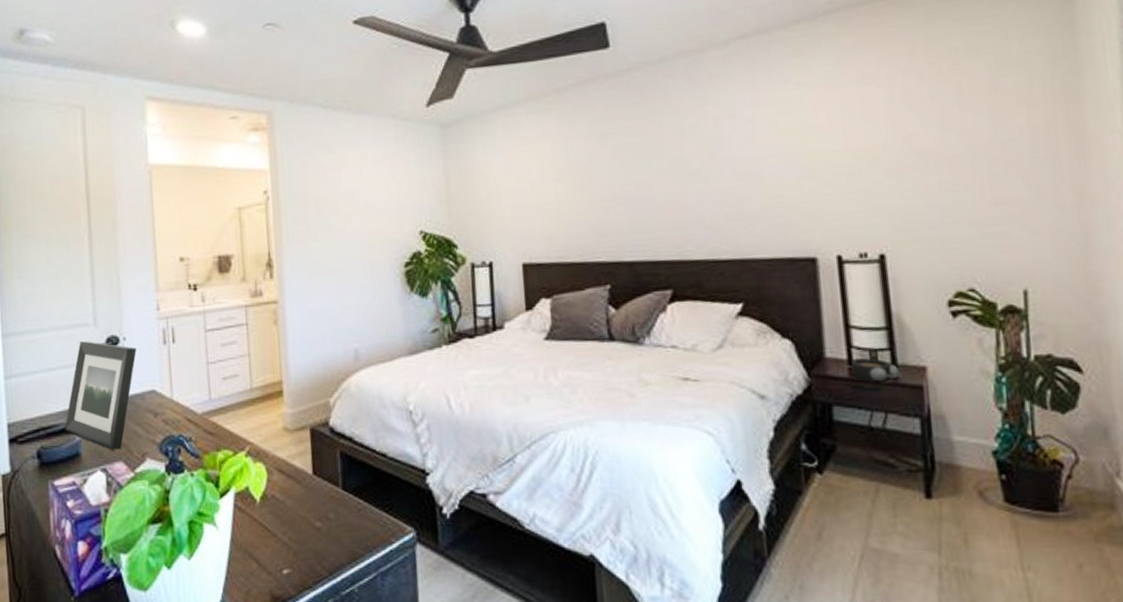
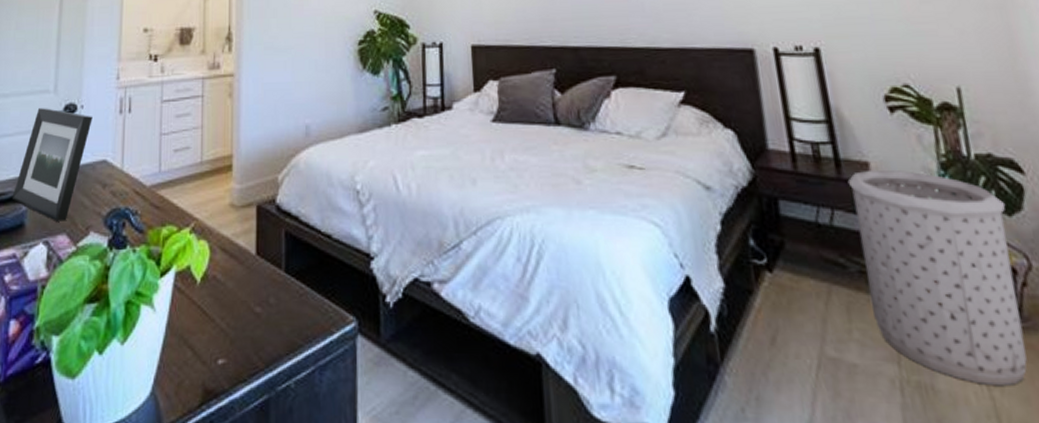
alarm clock: present [845,358,902,382] -> none [788,151,846,176]
laundry basket: none [903,374,1064,569] -> present [847,170,1028,387]

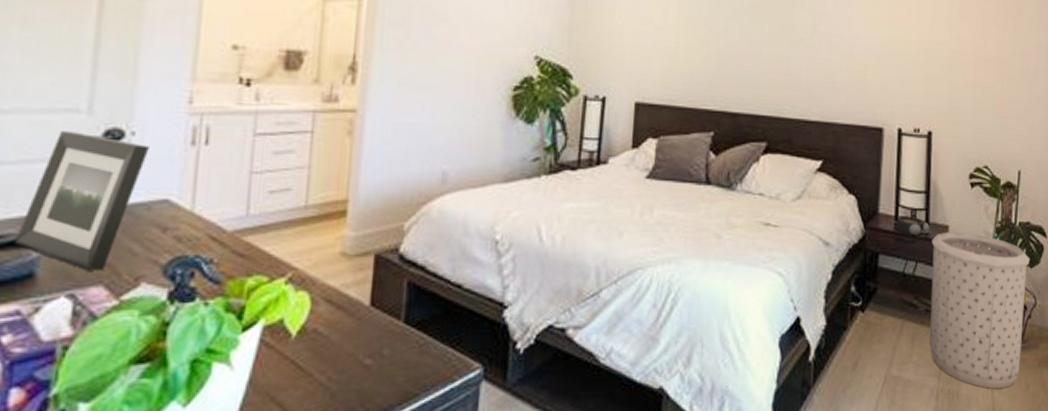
alarm clock: none [788,151,846,176] -> present [892,216,932,236]

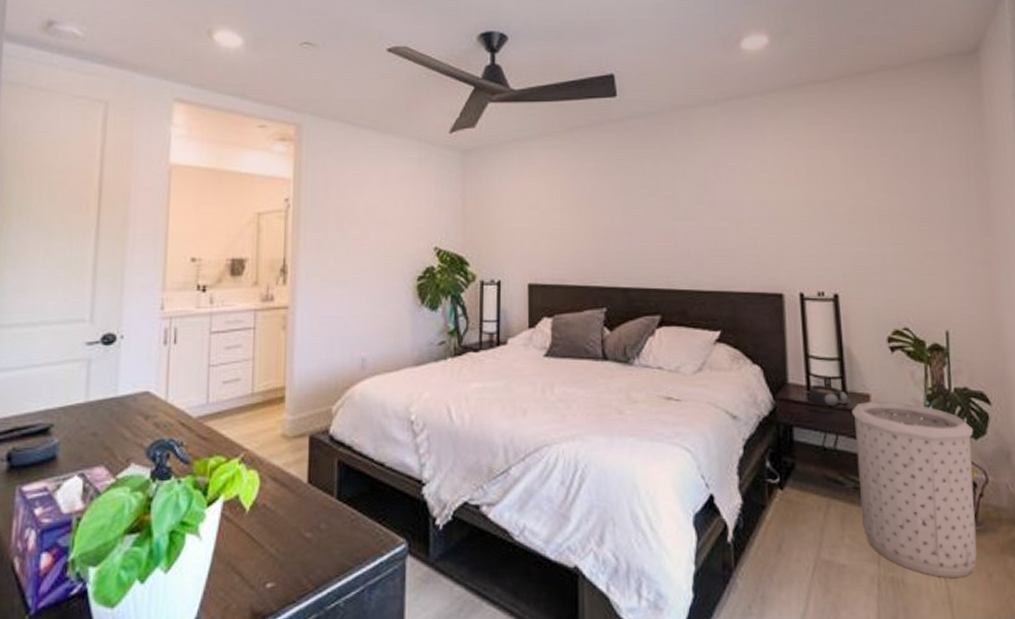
picture frame: present [14,131,149,271] -> none [42,338,134,454]

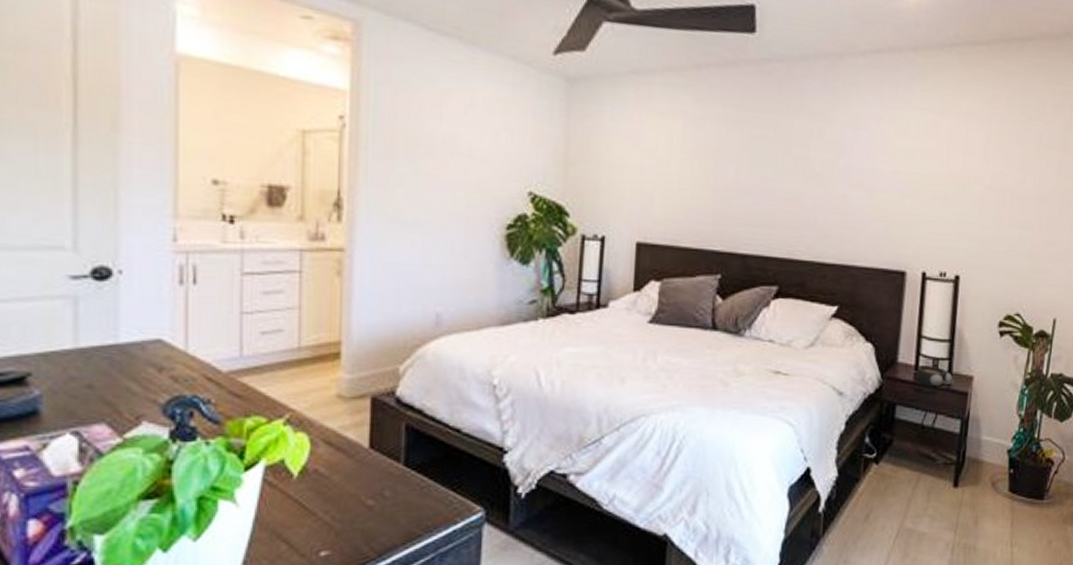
laundry basket: present [851,402,977,579] -> none [947,384,1061,545]

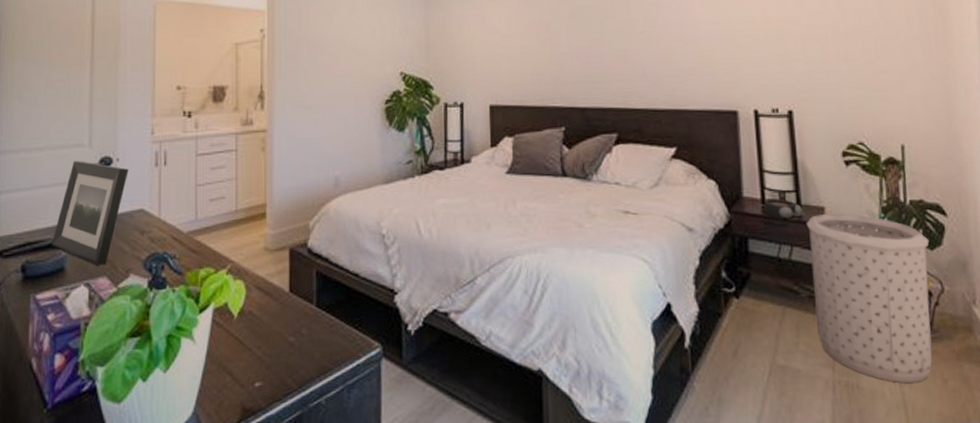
picture frame: none [15,269,138,409] -> present [51,161,128,265]
laundry basket: none [947,384,1061,545] -> present [806,214,933,384]

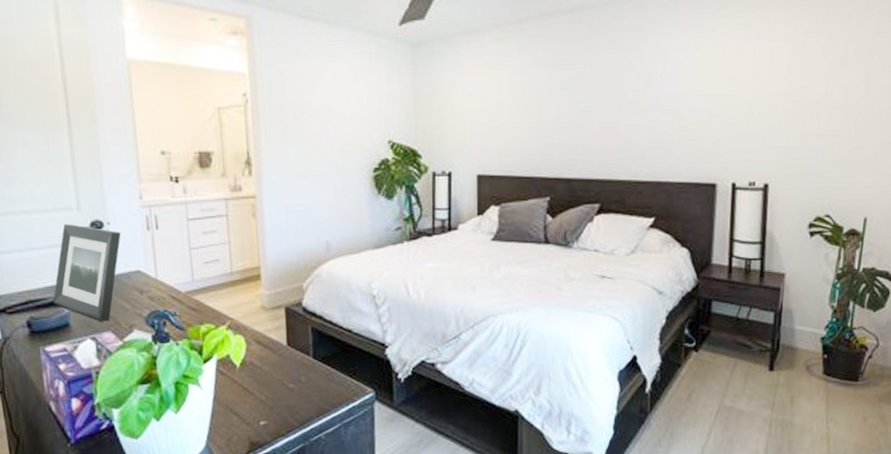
alarm clock: present [759,198,805,219] -> none [725,265,767,284]
laundry basket: present [806,214,933,384] -> none [763,280,874,421]

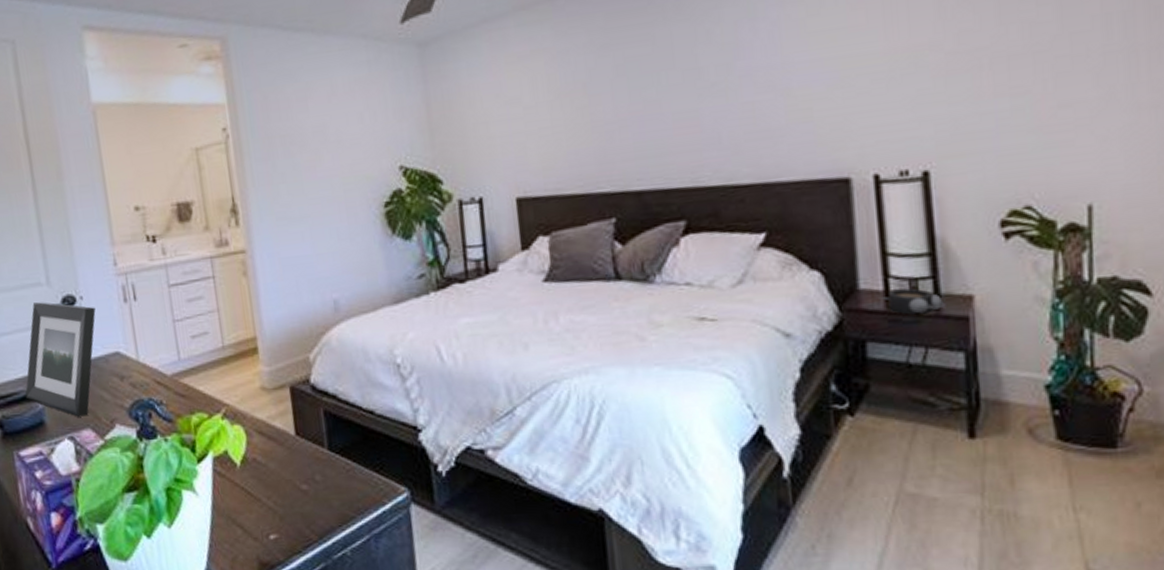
alarm clock: none [725,265,767,284] -> present [881,288,946,315]

